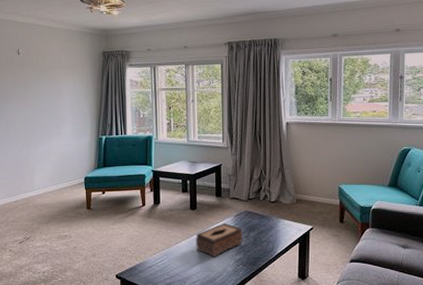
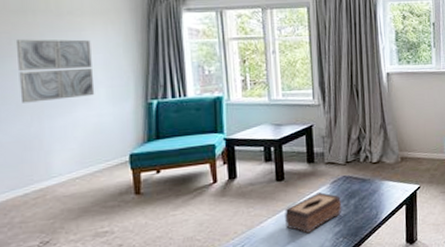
wall art: none [17,86,64,133] -> present [15,39,95,103]

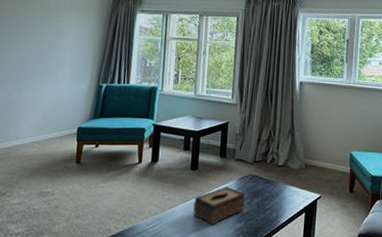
wall art: present [15,39,95,103] -> none [9,24,66,75]

